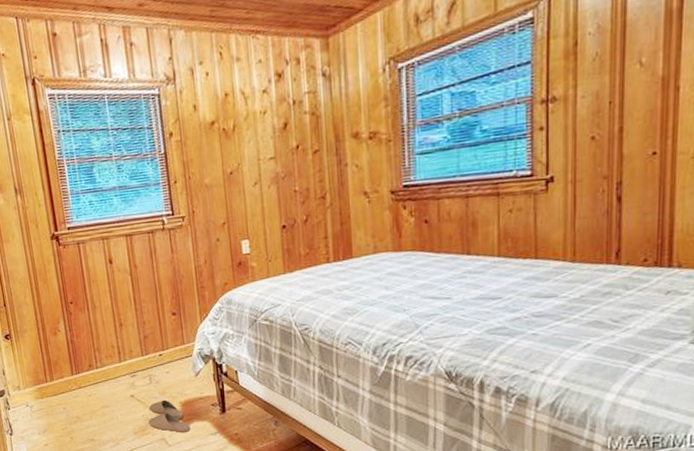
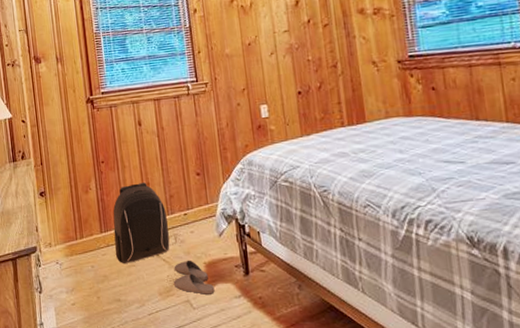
backpack: none [84,323,145,405] -> present [113,183,170,263]

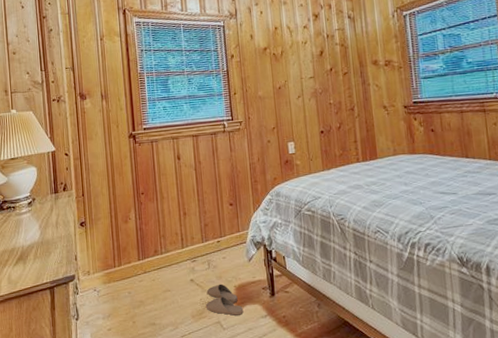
backpack: present [113,183,170,263] -> none [151,213,204,289]

